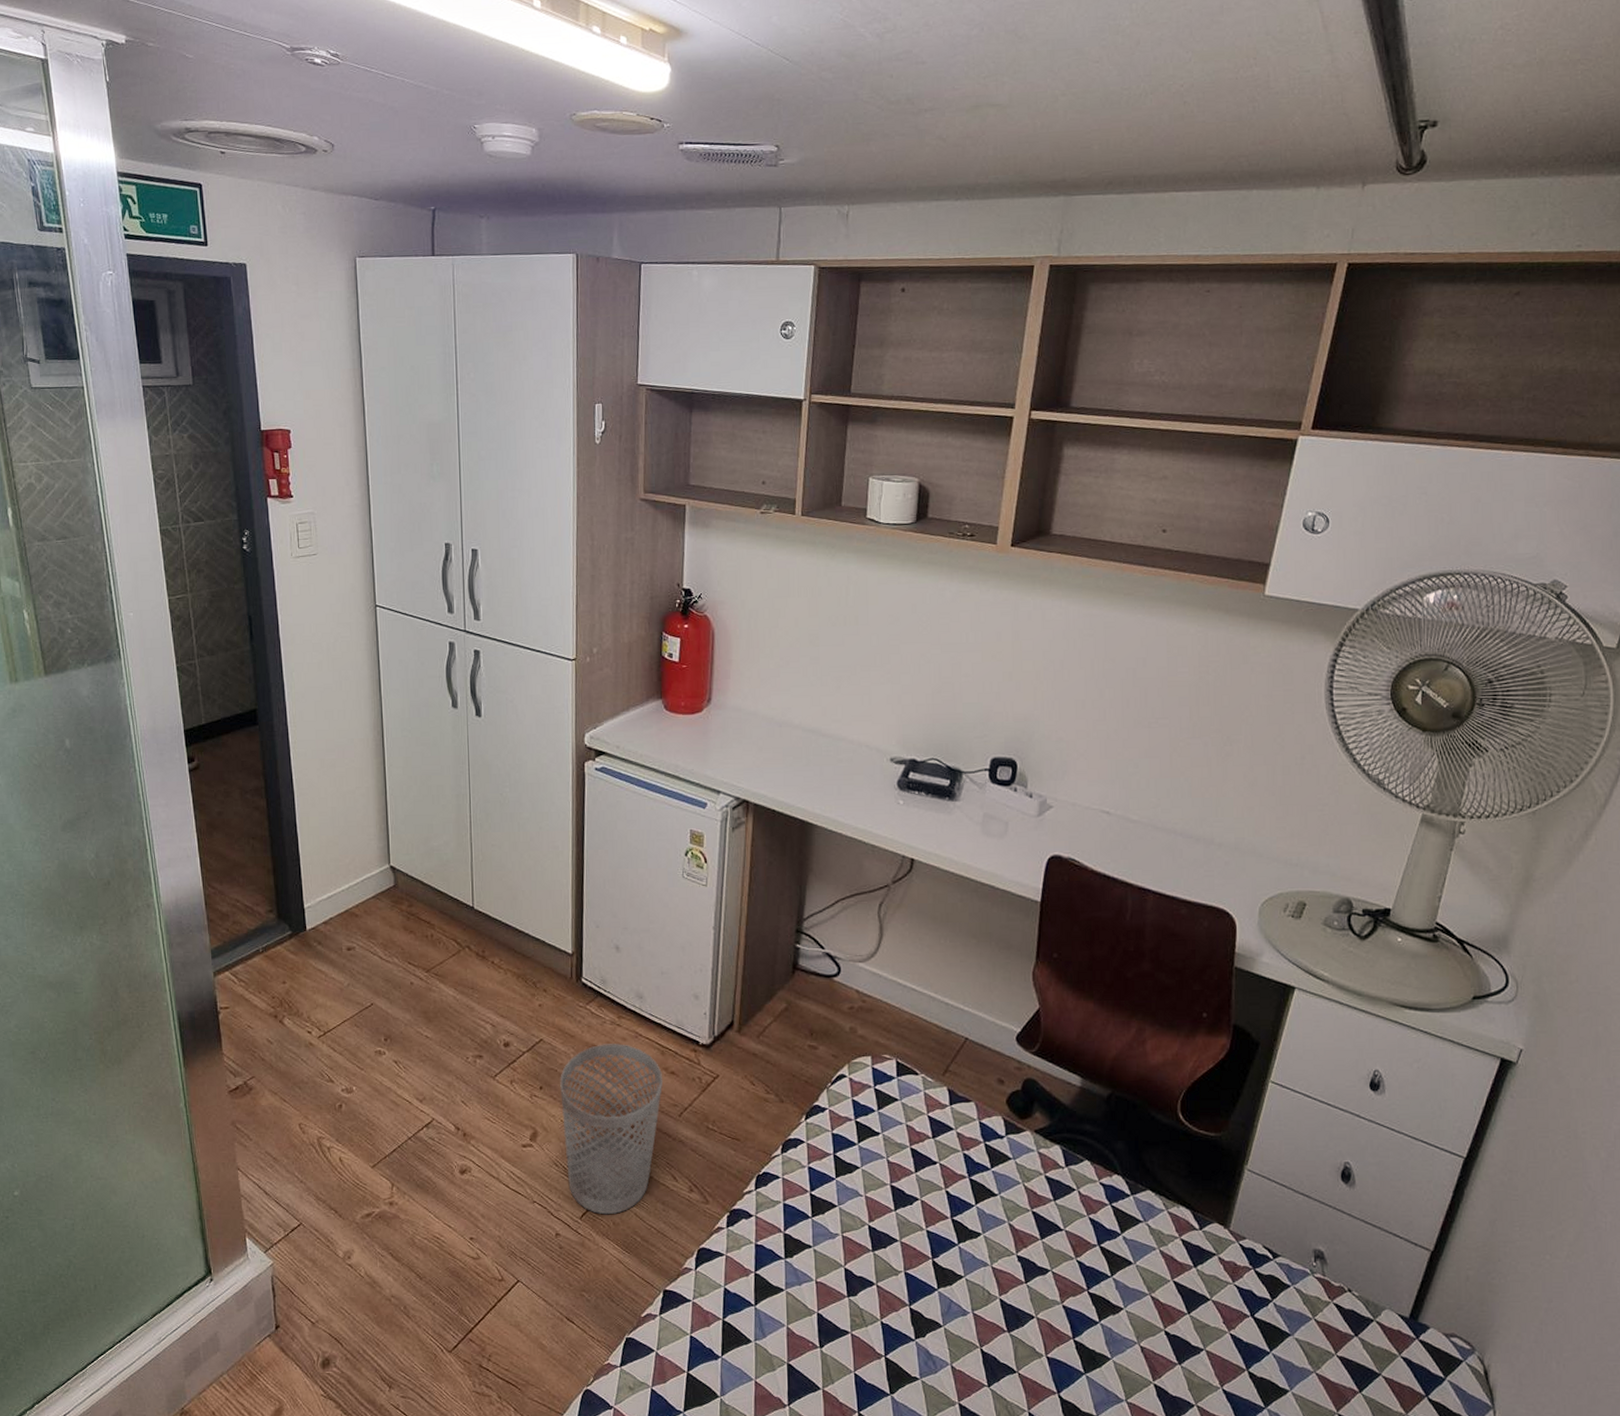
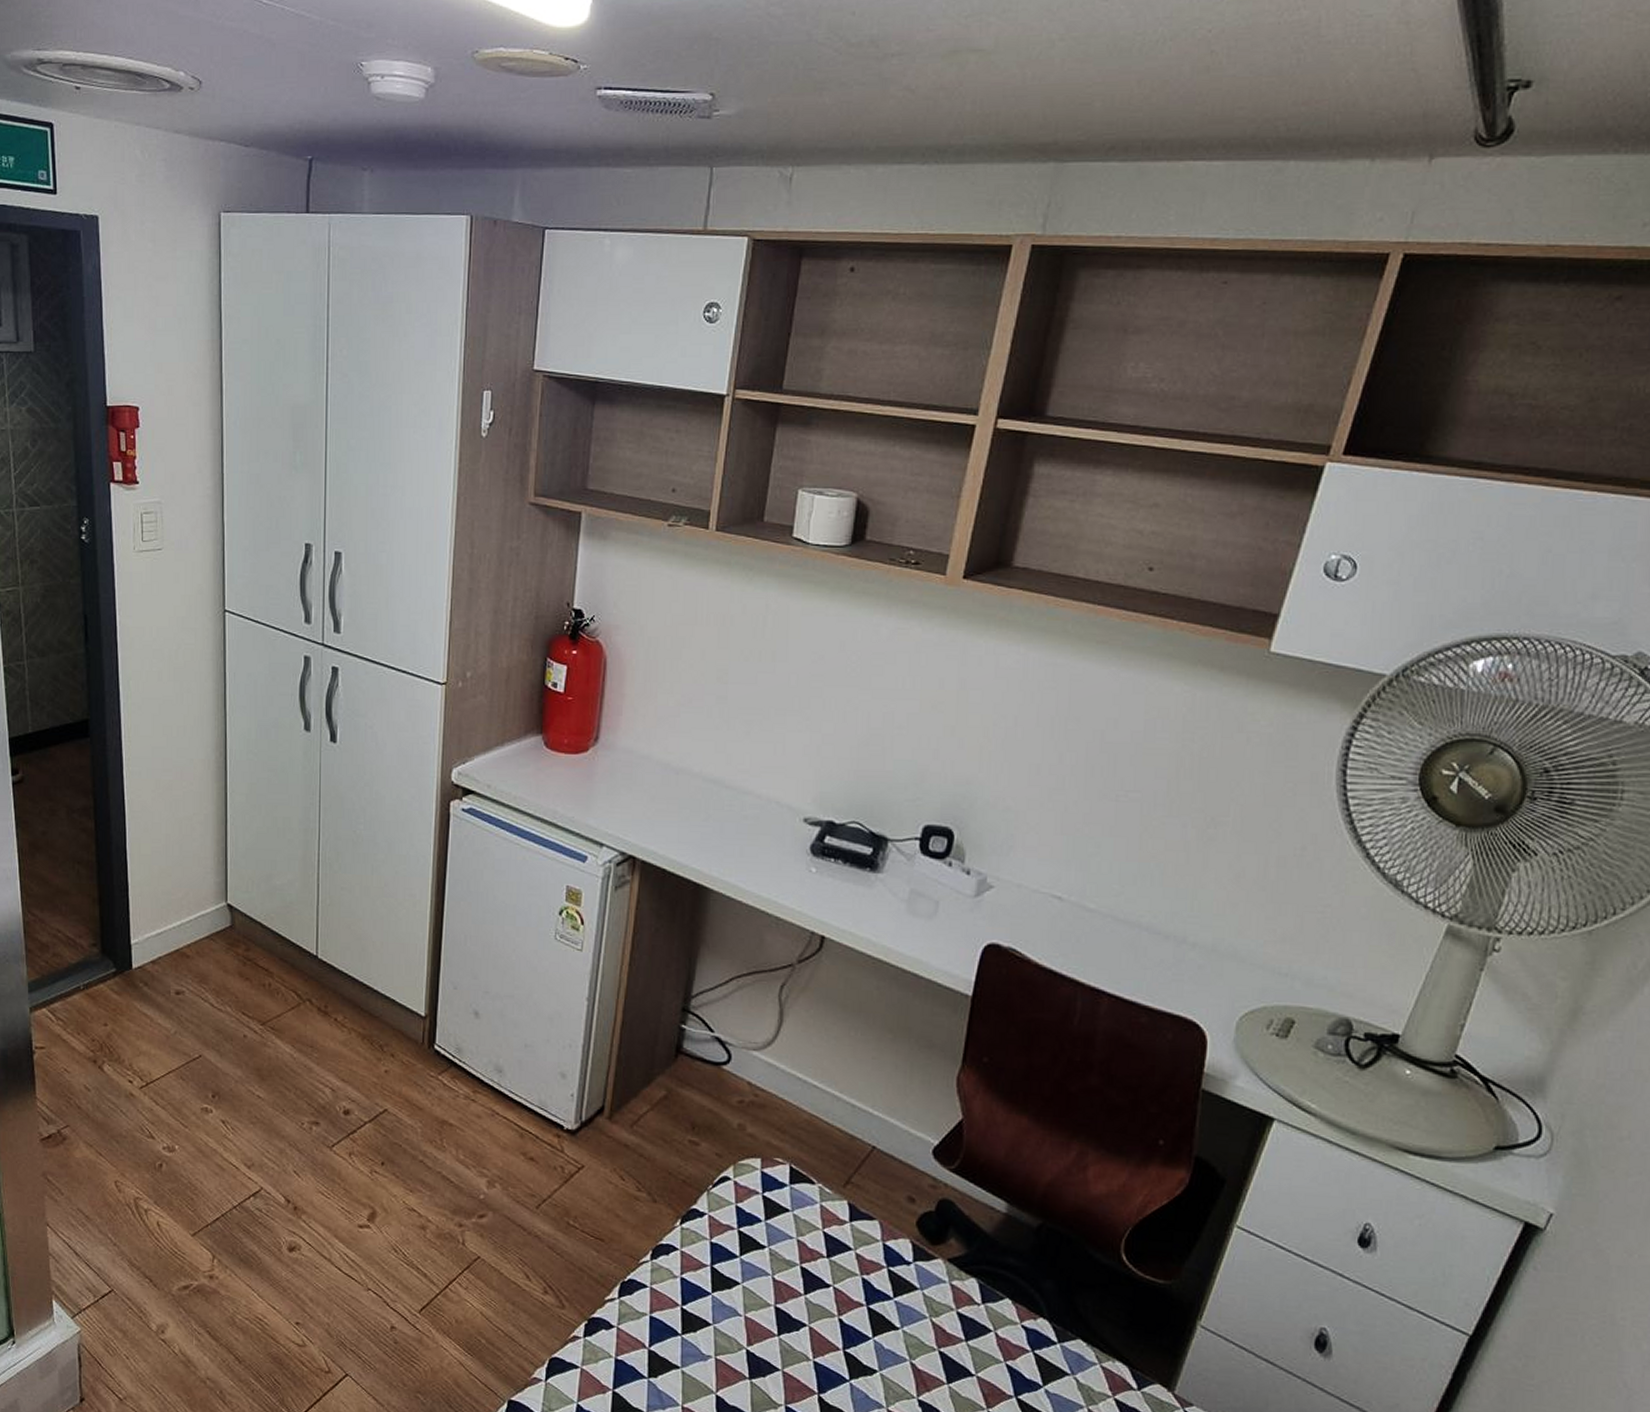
wastebasket: present [560,1044,662,1215] -> none [404,1120,520,1311]

